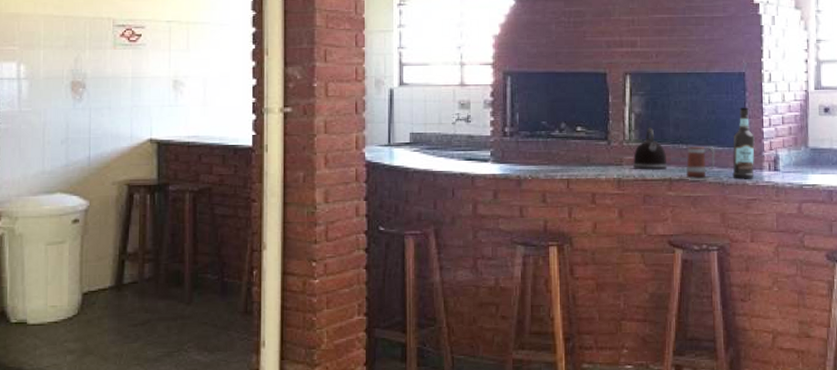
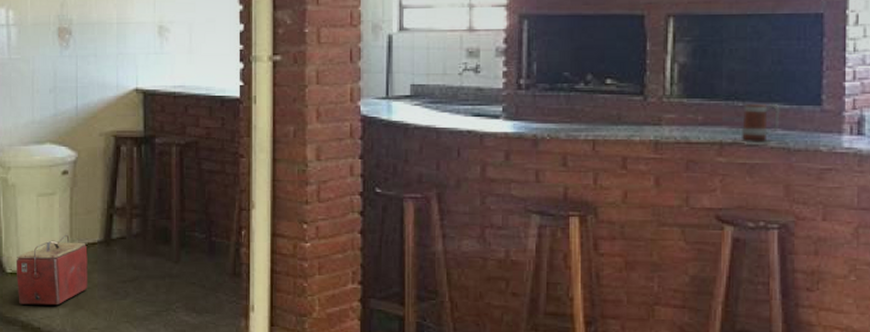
cooler: none [22,281,98,354] -> present [17,234,88,306]
kettle: present [632,127,668,171] -> none [673,80,718,133]
root beer: present [732,107,755,181] -> none [801,56,833,146]

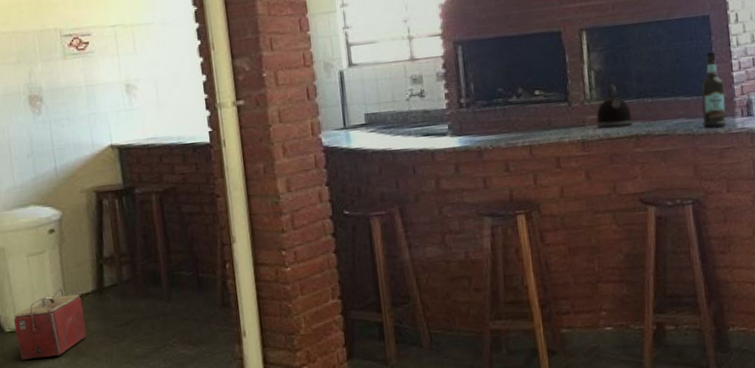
kettle: none [673,80,718,133] -> present [595,83,633,130]
beer mug: present [742,104,780,143] -> none [653,97,683,133]
root beer: none [801,56,833,146] -> present [700,52,727,129]

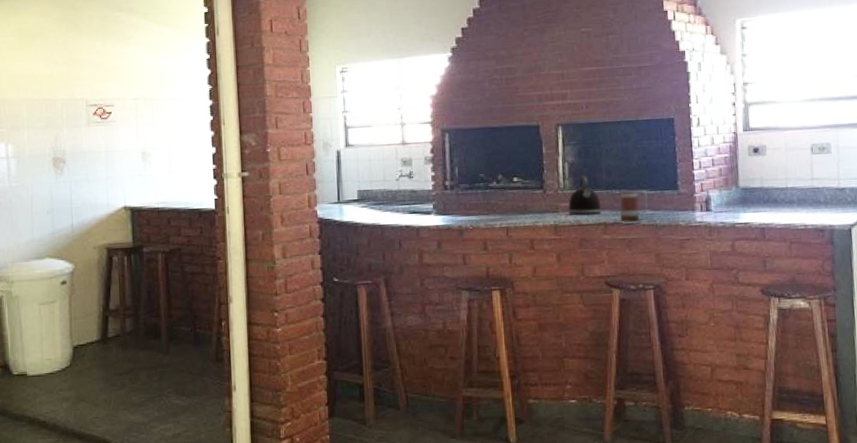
cooler: present [14,288,87,360] -> none [22,336,88,402]
beer mug: none [653,97,683,133] -> present [620,191,648,222]
root beer: present [700,52,727,129] -> none [664,151,687,222]

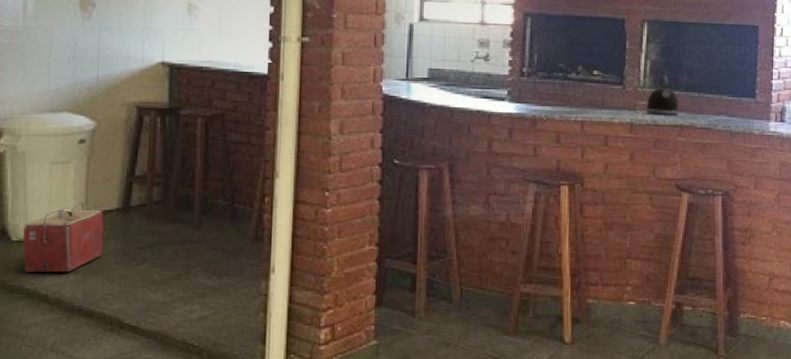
cooler: none [22,336,88,402] -> present [23,202,104,273]
beer mug: present [620,191,648,222] -> none [697,95,726,126]

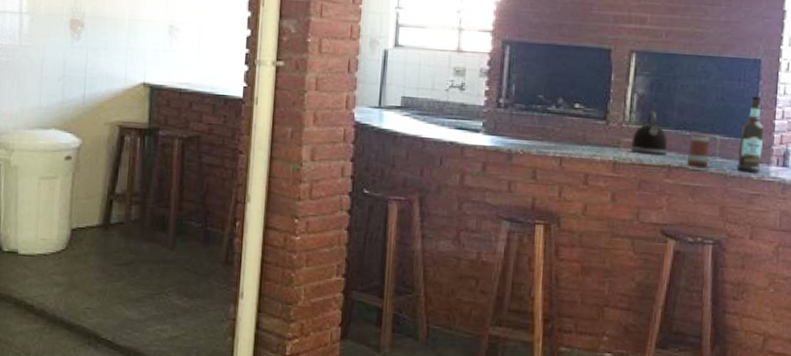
cooler: present [23,202,104,273] -> none [13,217,86,285]
beer mug: none [697,95,726,126] -> present [687,134,721,169]
root beer: none [740,59,764,130] -> present [736,96,765,175]

